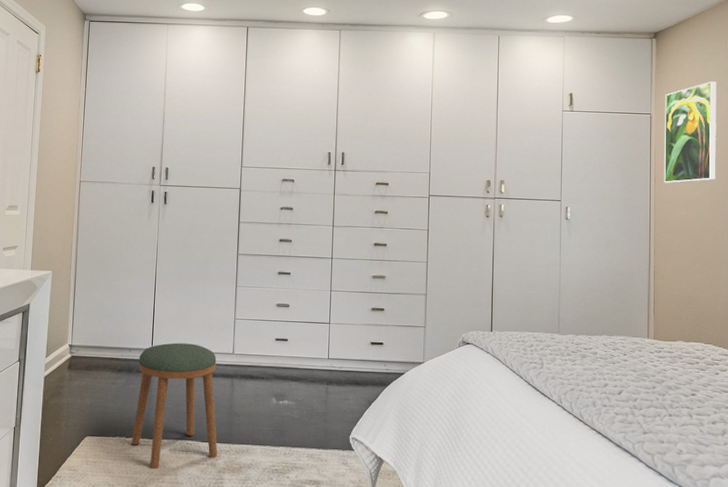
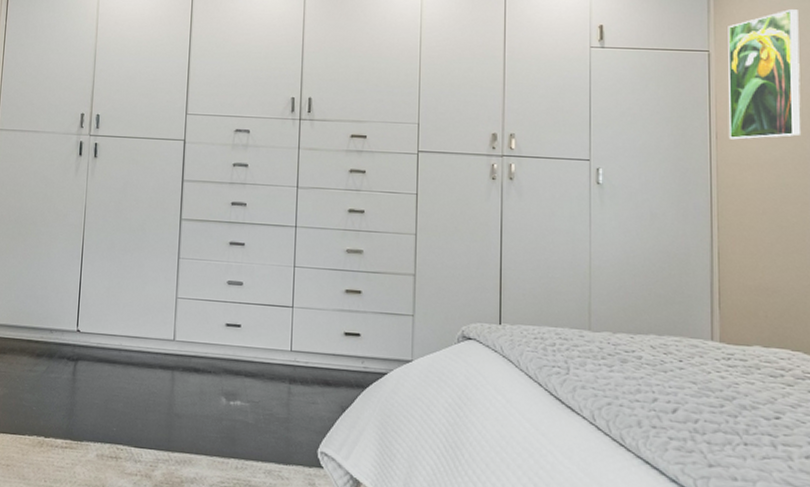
stool: present [131,342,218,470] -> none [50,324,154,479]

